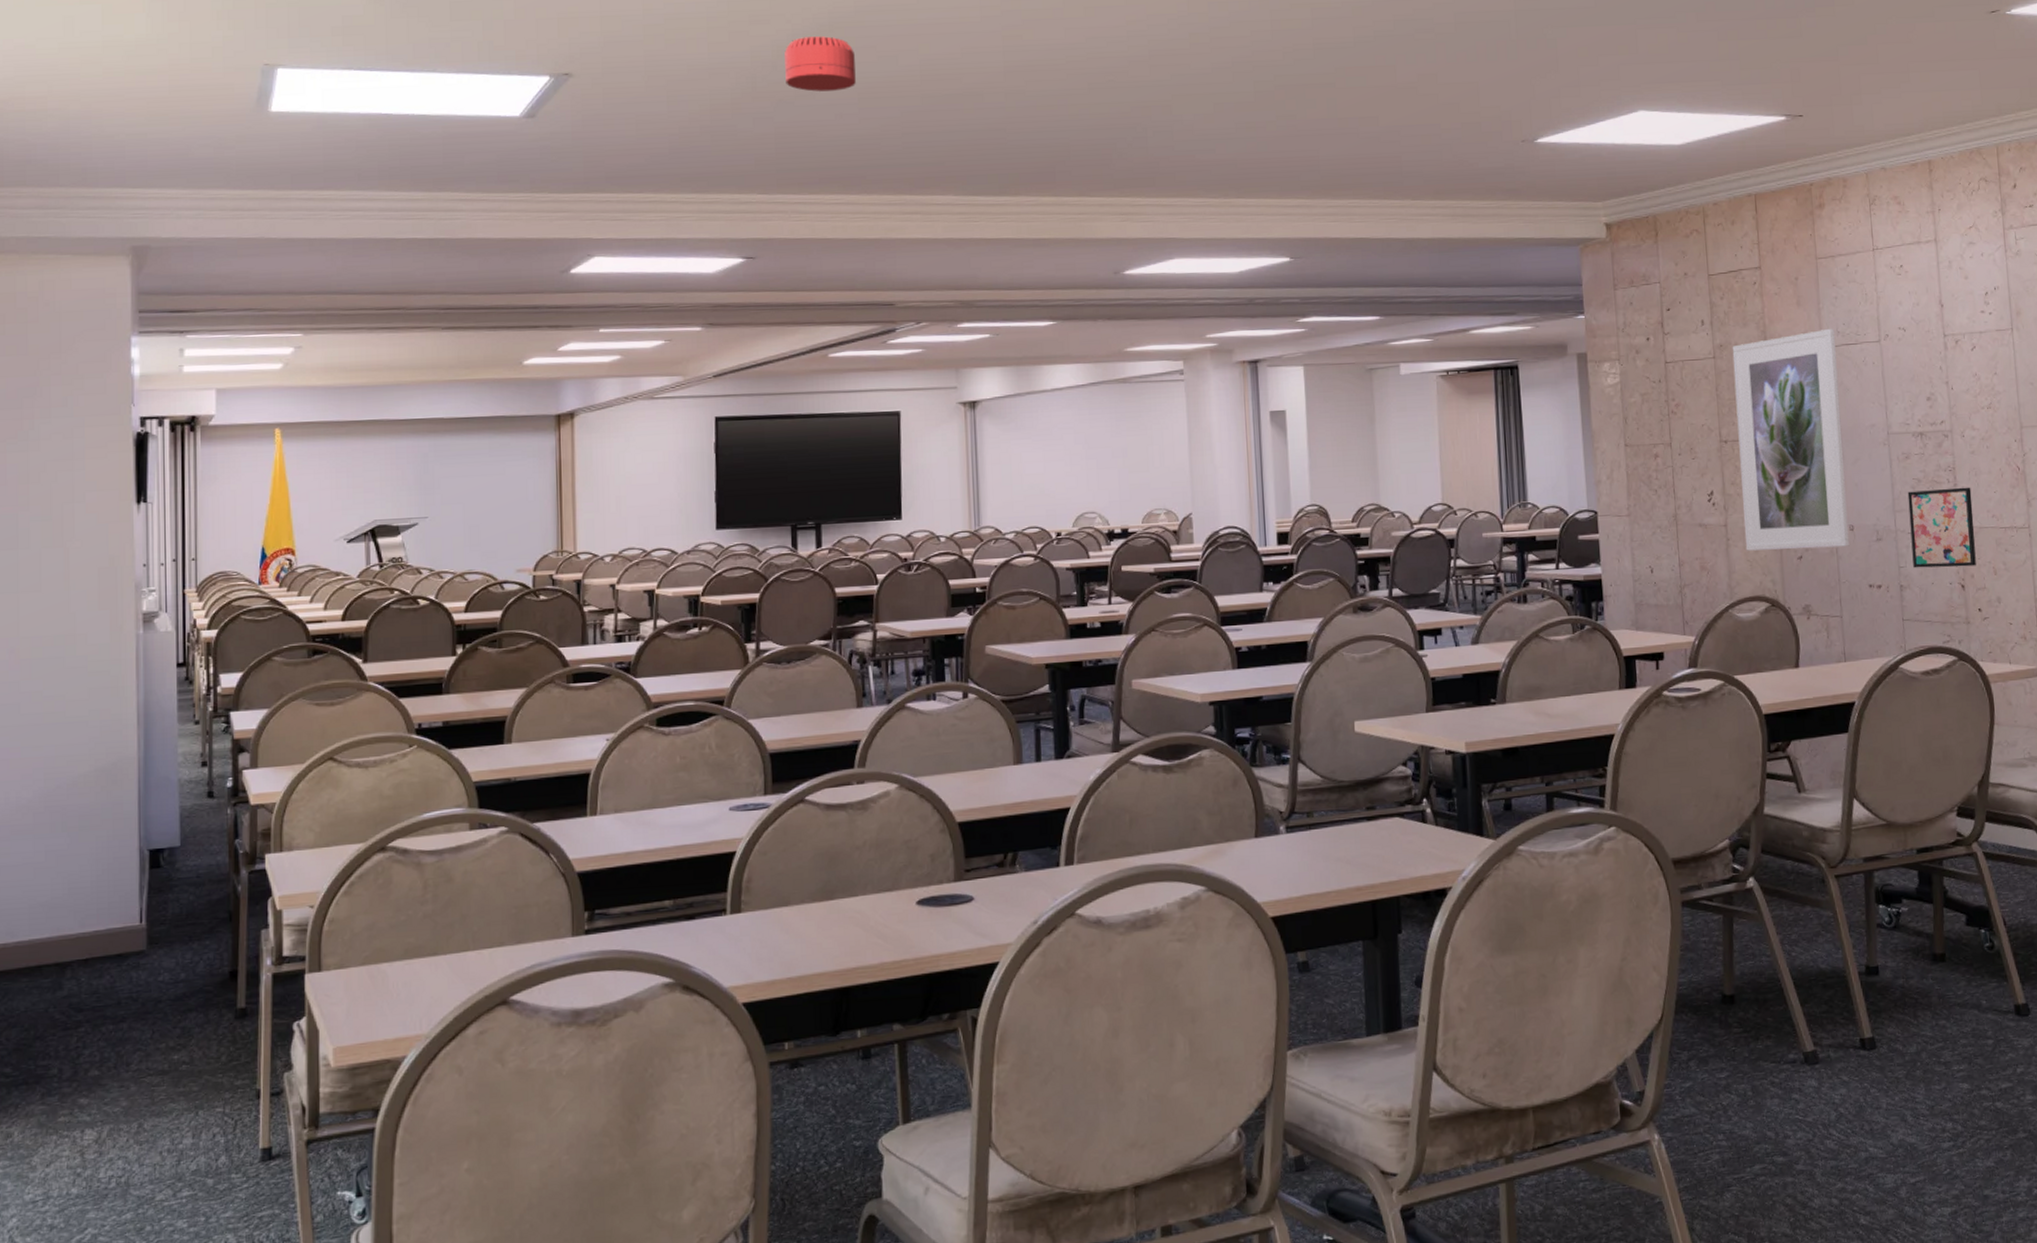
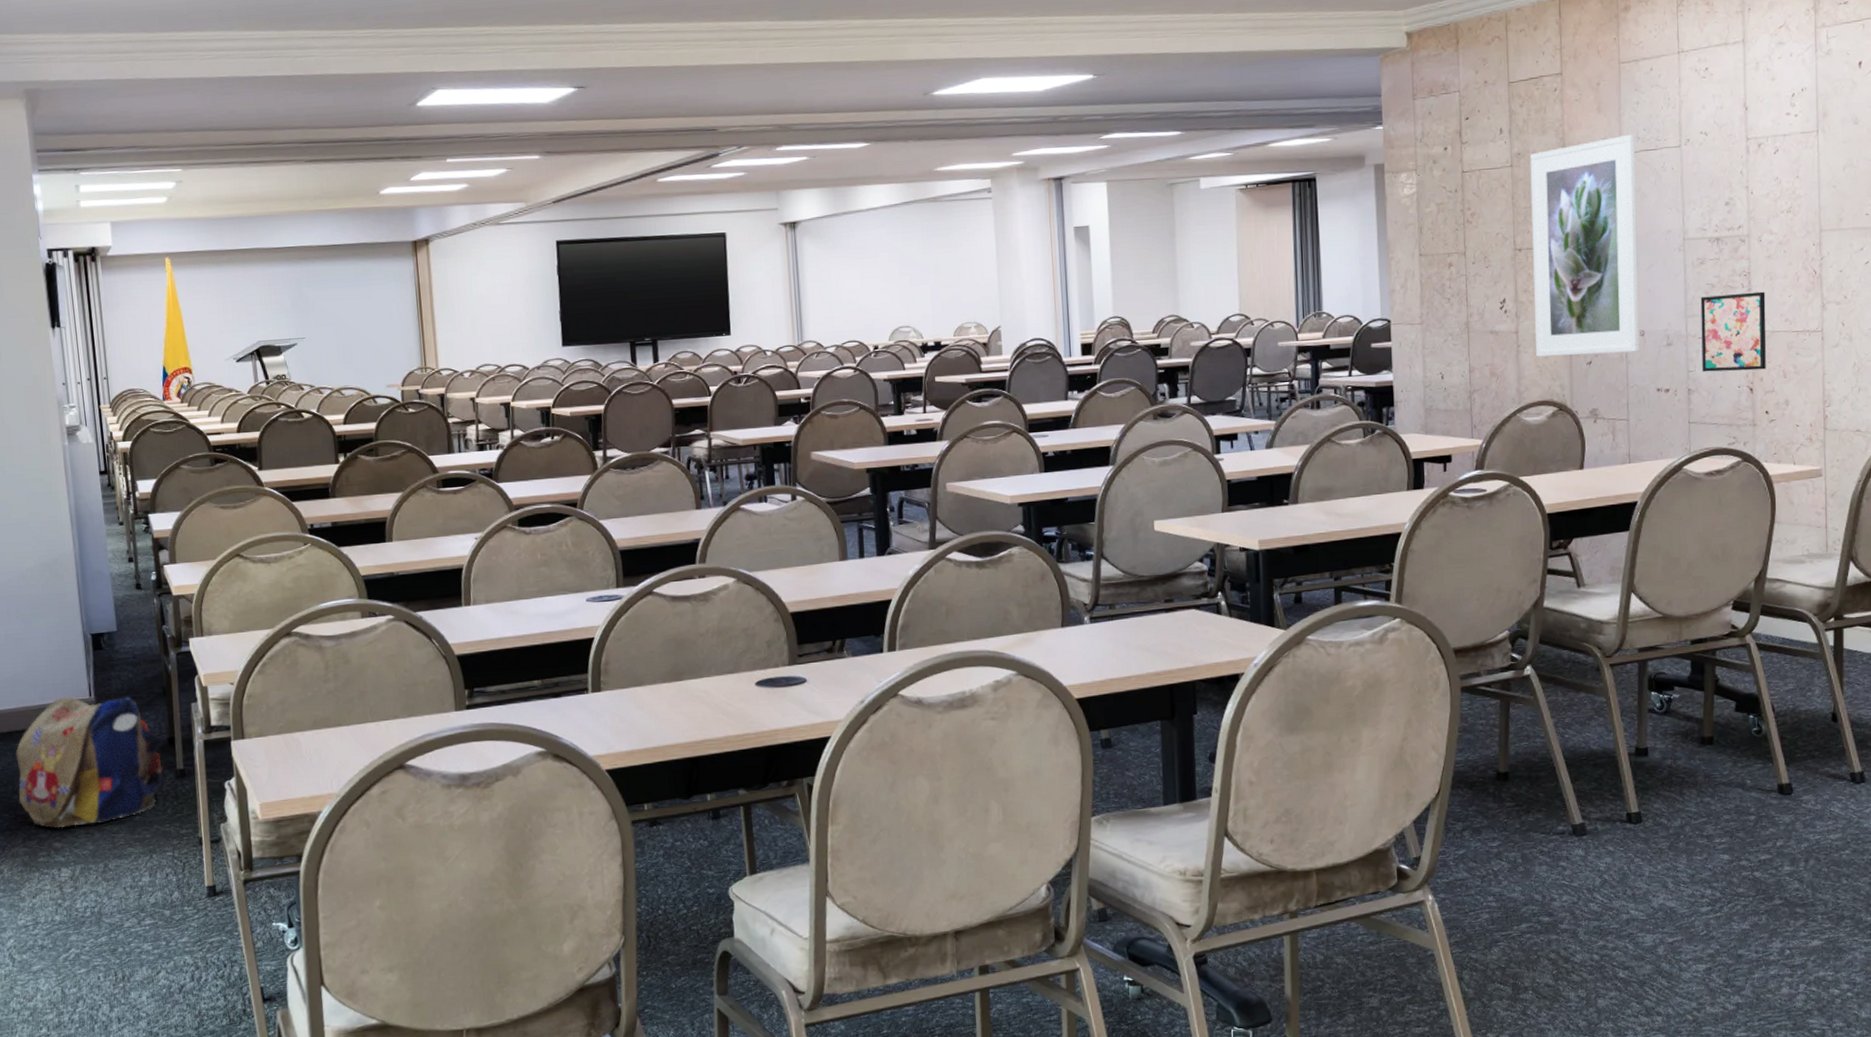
backpack: none [41,922,225,1081] -> present [15,696,164,828]

